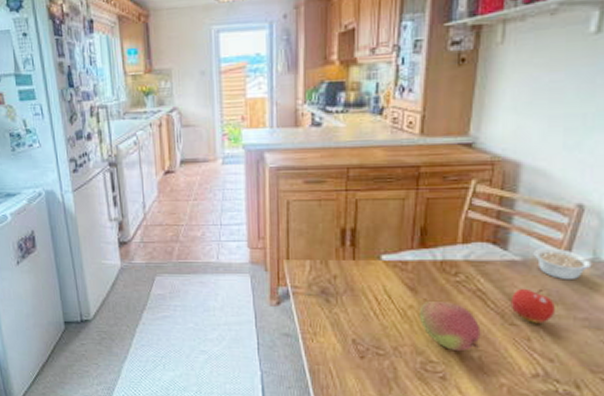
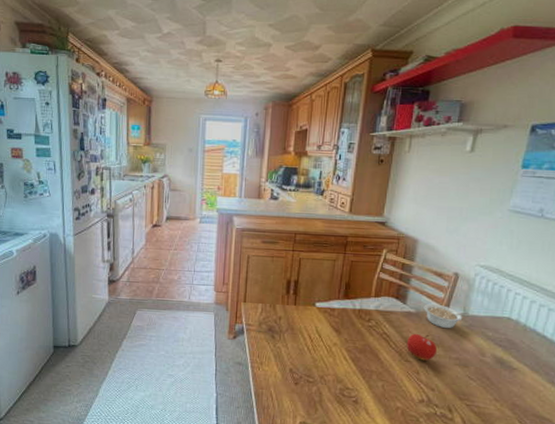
fruit: present [419,301,481,352] -> none [340,341,385,381]

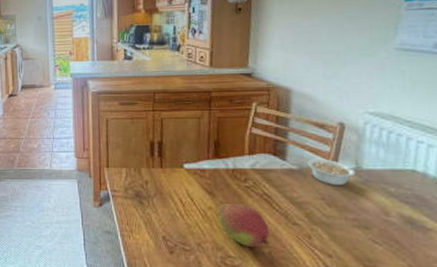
fruit: none [340,341,385,381] -> present [217,204,270,248]
fruit: present [406,333,438,361] -> none [291,192,330,223]

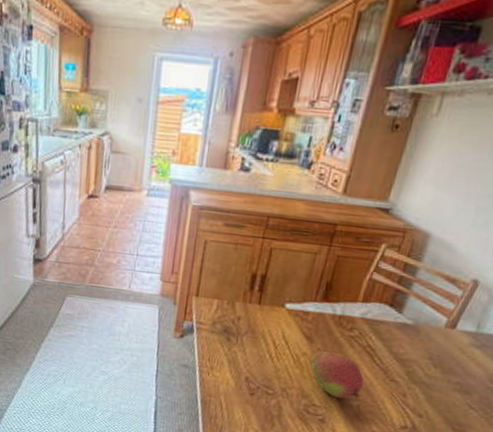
legume: present [307,158,364,186] -> none [424,315,485,348]

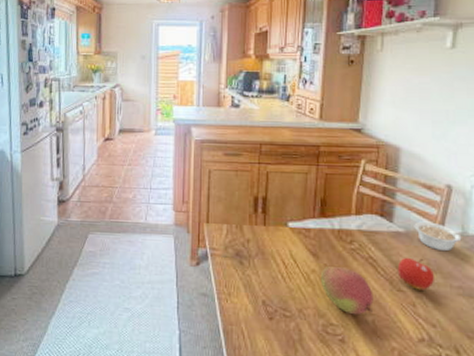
fruit: none [394,349,435,383] -> present [397,257,435,291]
legume: none [424,315,485,348] -> present [414,221,469,252]

